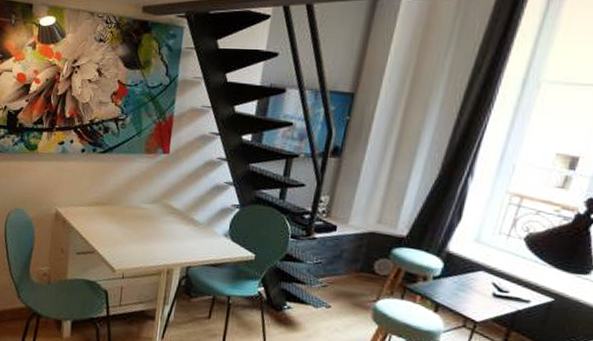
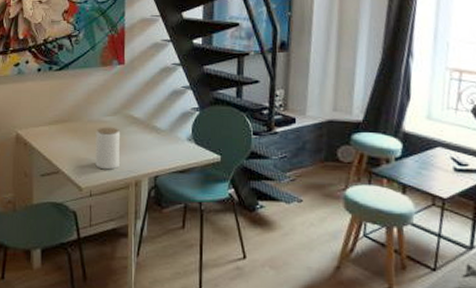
jar: none [130,213,158,256] -> present [95,127,121,170]

